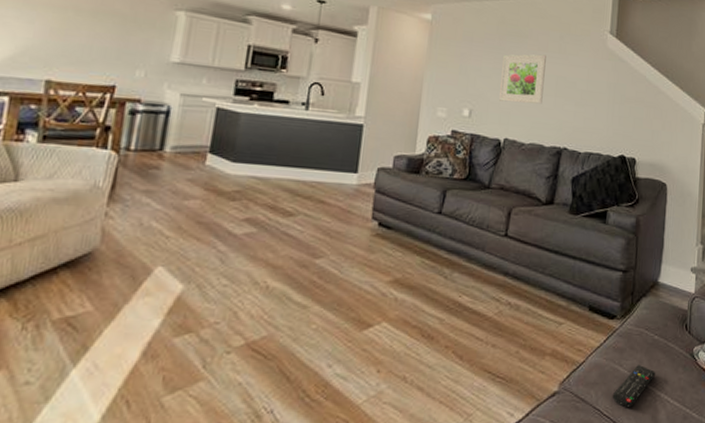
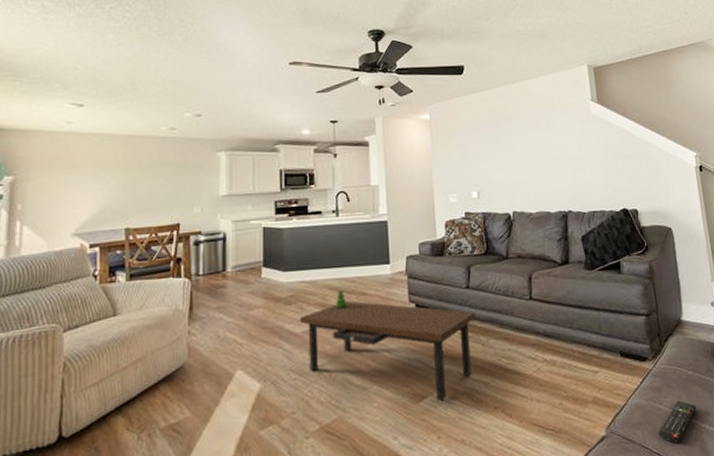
coffee table: none [243,194,443,333] -> present [300,290,476,402]
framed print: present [499,54,546,104] -> none [499,131,541,179]

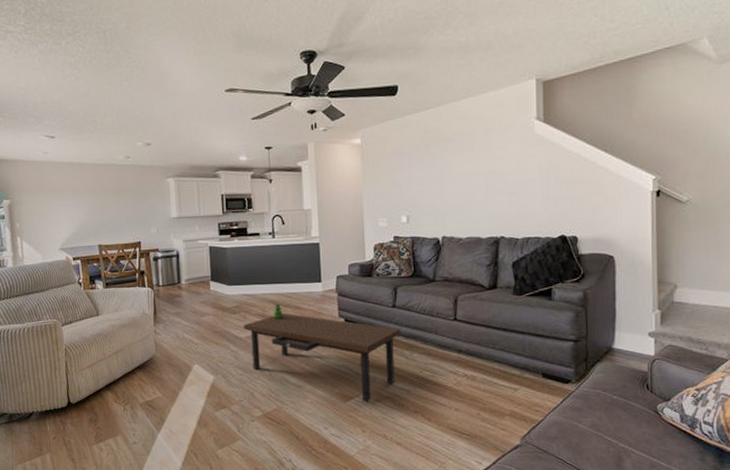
remote control: present [658,401,697,444] -> none [574,422,618,458]

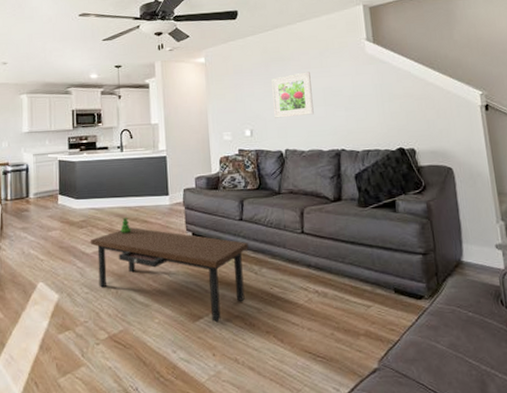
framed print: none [431,154,474,204] -> present [271,71,314,118]

